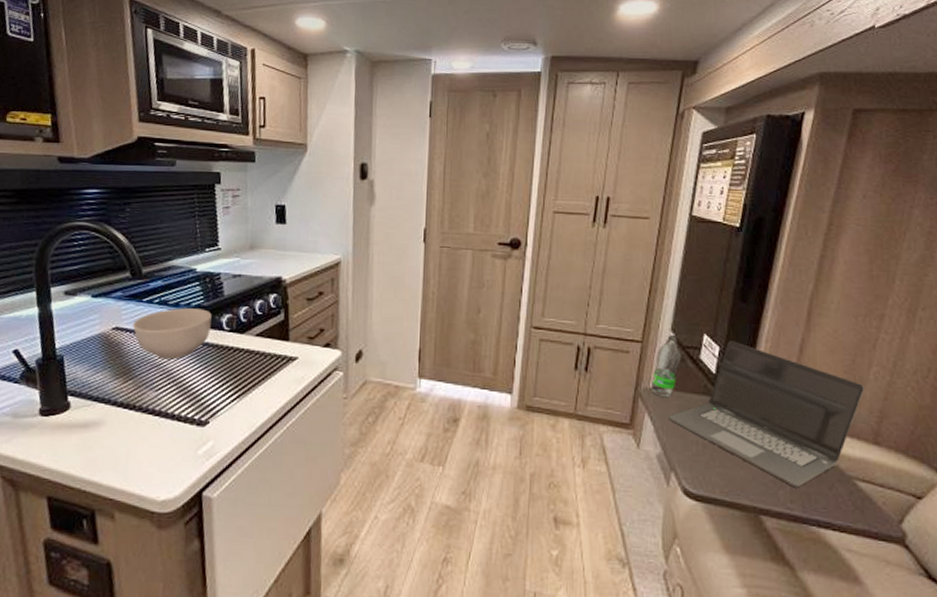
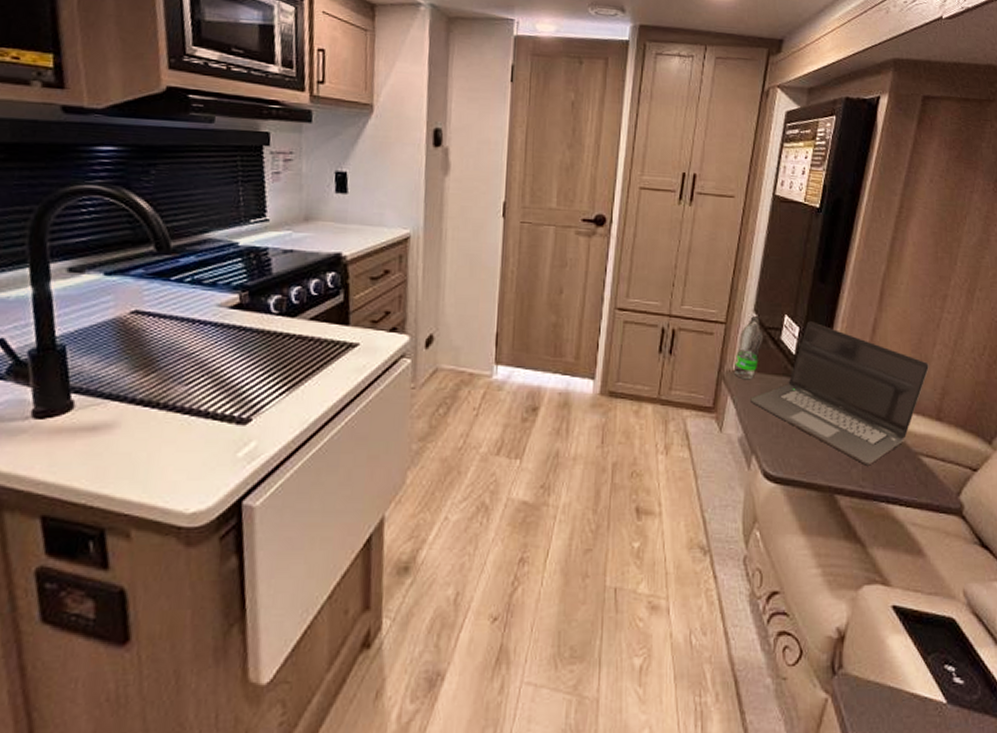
bowl: present [132,308,212,360] -> none [156,288,257,348]

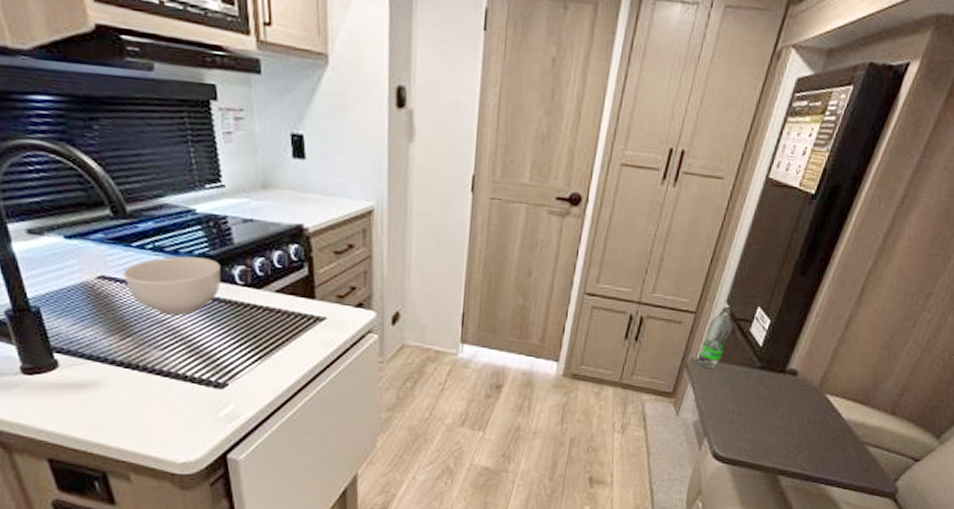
bowl: none [156,288,257,348] -> present [122,256,220,316]
laptop: present [750,321,929,466] -> none [710,314,896,452]

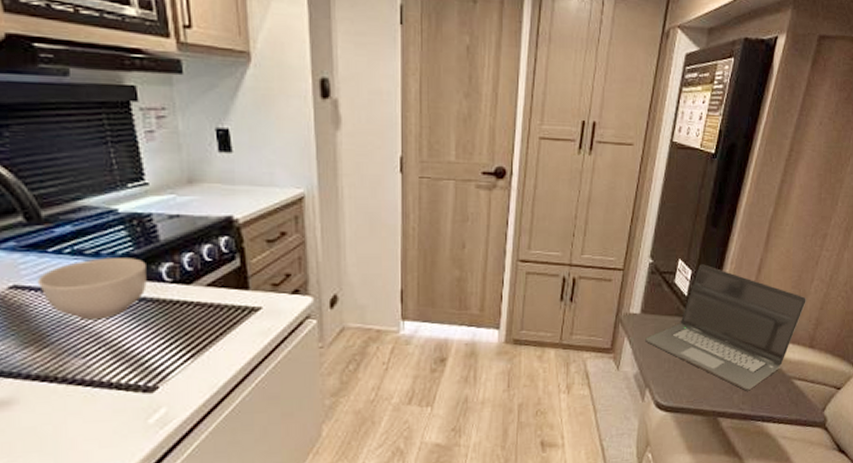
bottle: present [697,307,732,369] -> none [630,262,658,322]
laptop: none [710,314,896,452] -> present [645,264,806,391]

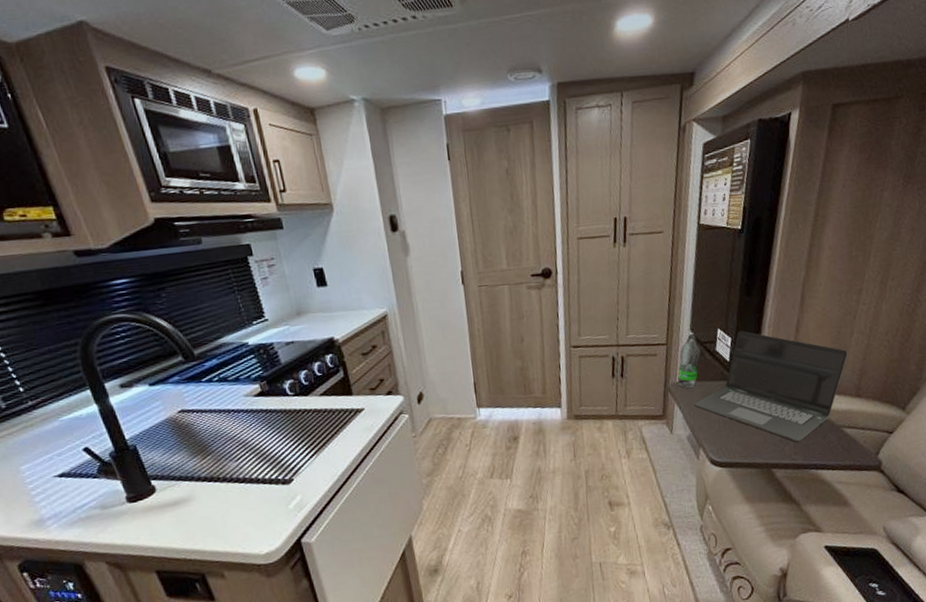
bowl: present [37,258,147,320] -> none [197,379,276,432]
bottle: none [630,262,658,322] -> present [677,334,700,389]

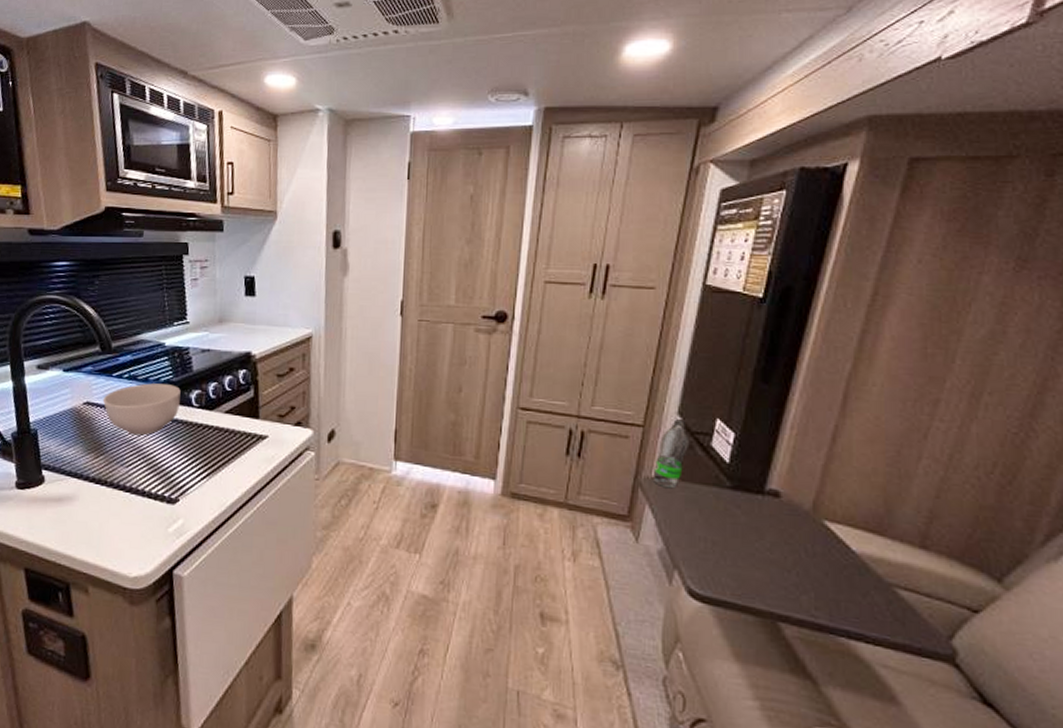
bowl: none [197,379,276,432] -> present [102,383,181,436]
laptop: present [694,331,848,443] -> none [673,426,911,594]

